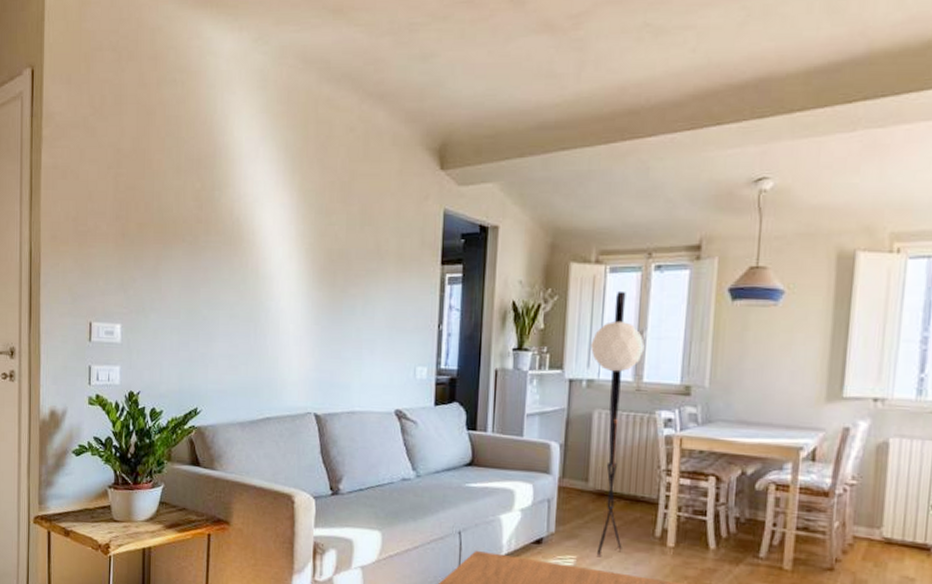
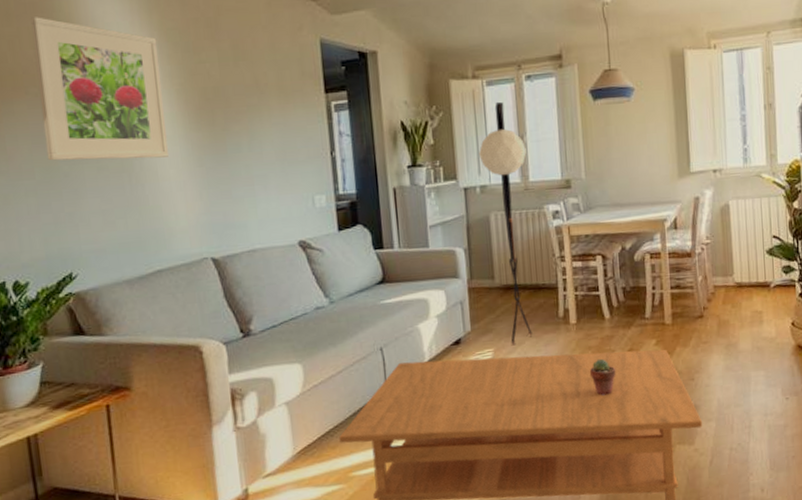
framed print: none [192,172,296,312] -> present [30,17,170,161]

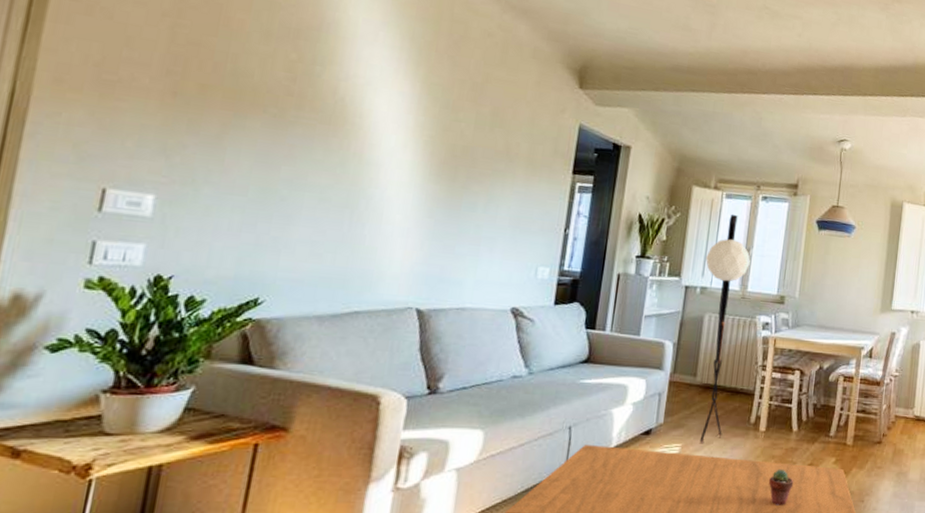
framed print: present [30,17,170,161] -> none [267,42,418,202]

